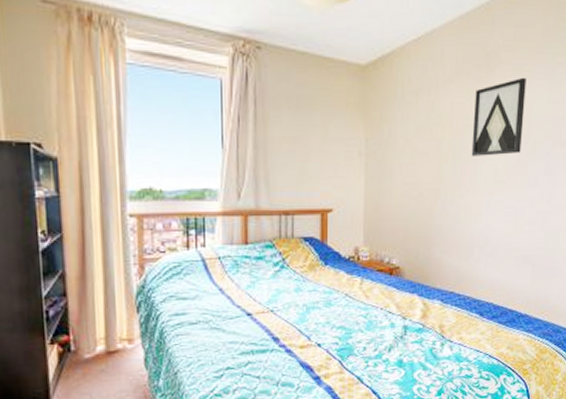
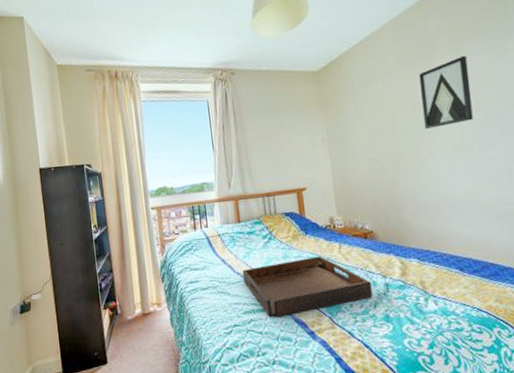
serving tray: none [244,291,389,360] -> present [242,255,373,318]

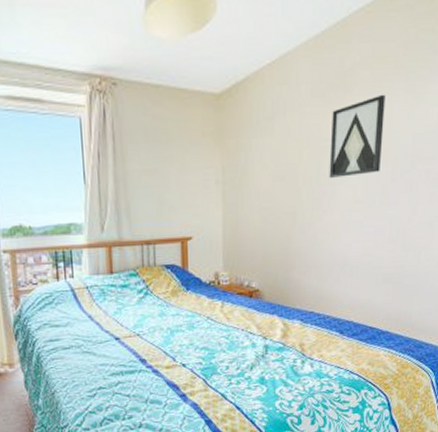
serving tray: present [242,255,373,318] -> none [112,314,250,380]

